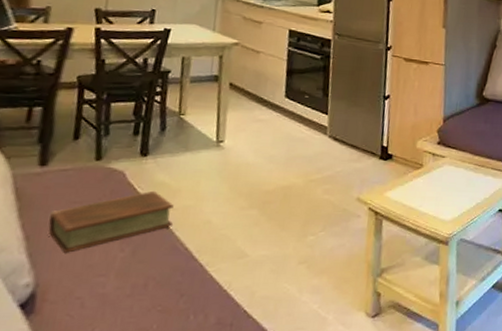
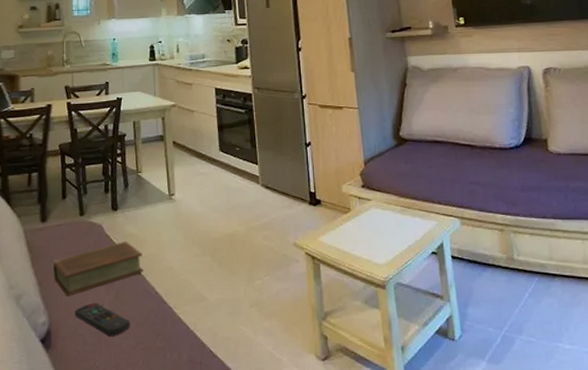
remote control: none [72,260,148,299] -> present [74,302,131,337]

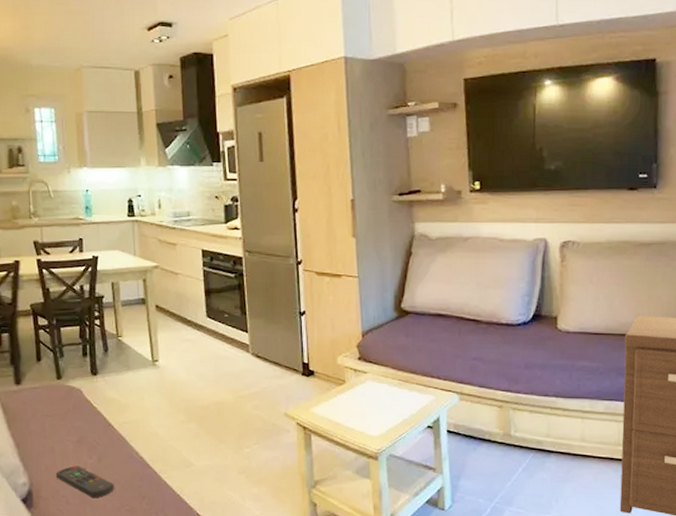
book: present [52,241,143,296] -> none [30,406,127,459]

